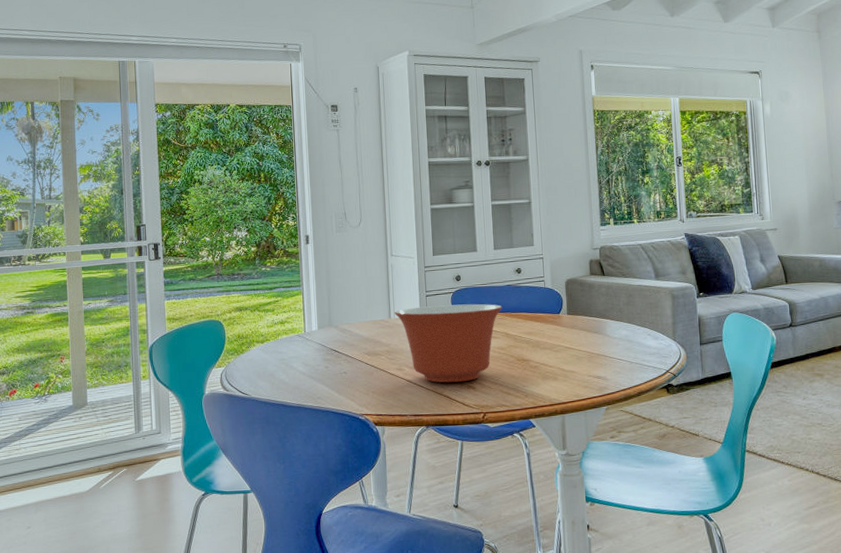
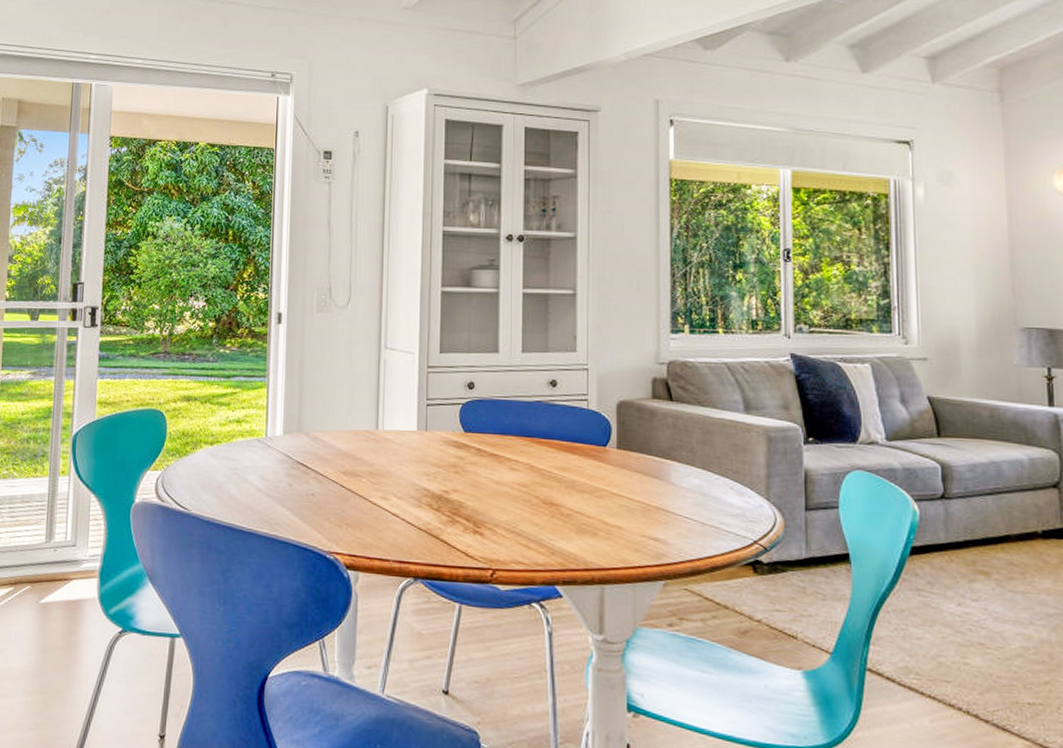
mixing bowl: present [394,304,503,383] -> none [383,418,528,525]

